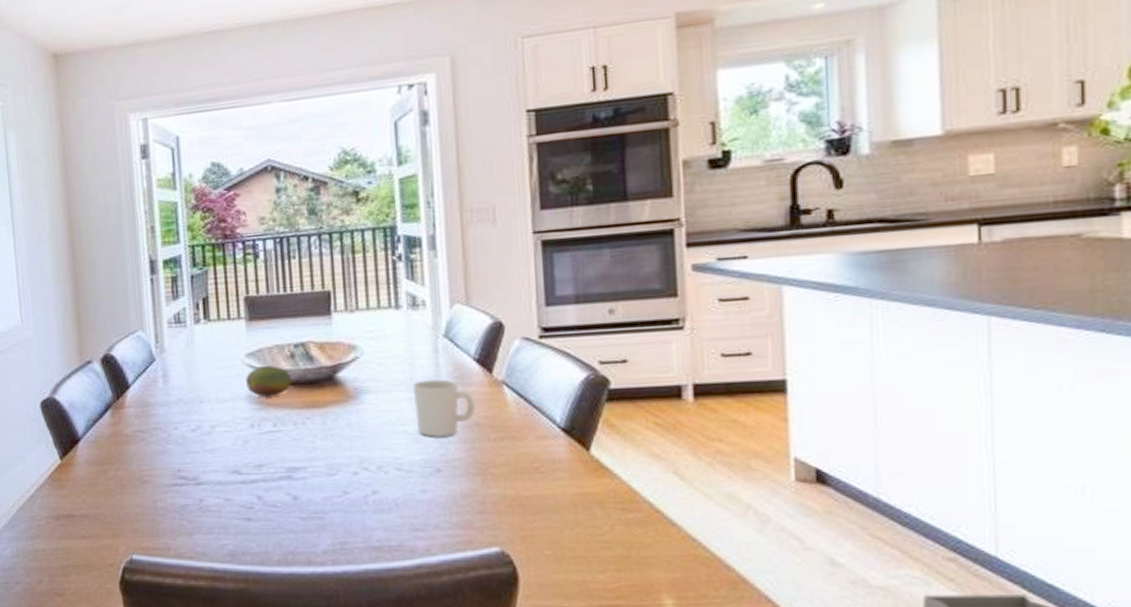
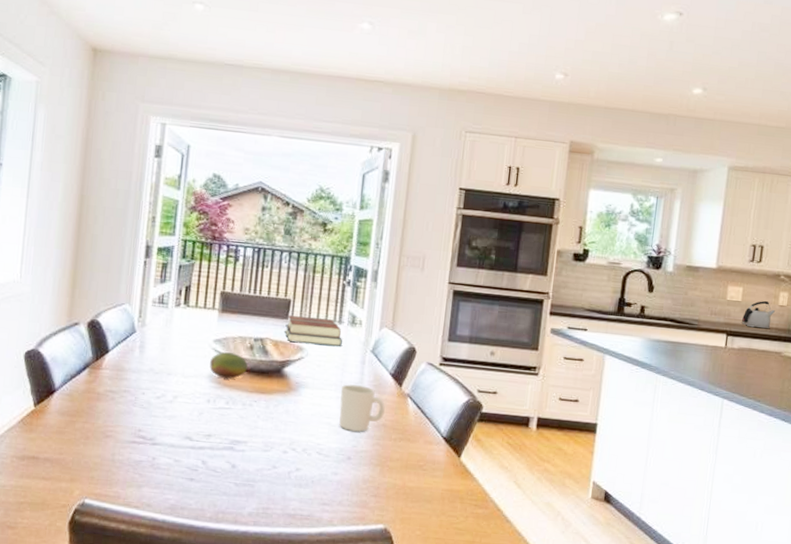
books: none [329,306,404,342] -> present [285,315,342,347]
kettle: none [1001,165,1059,208] -> present [742,301,776,329]

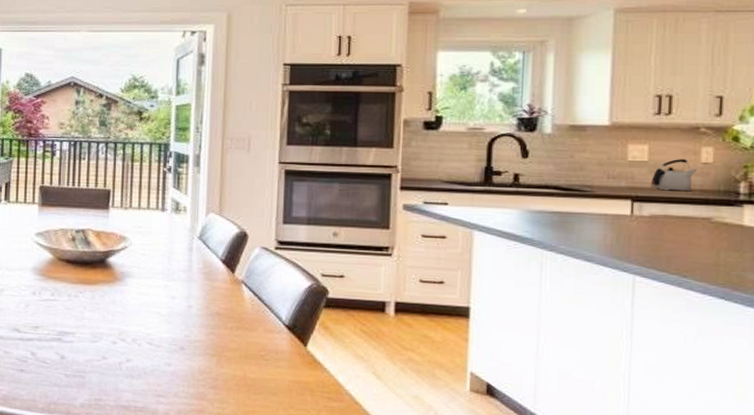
fruit: present [209,351,247,379] -> none [33,244,70,271]
books: present [285,315,342,347] -> none [106,205,167,235]
mug: present [339,384,385,433] -> none [168,272,218,322]

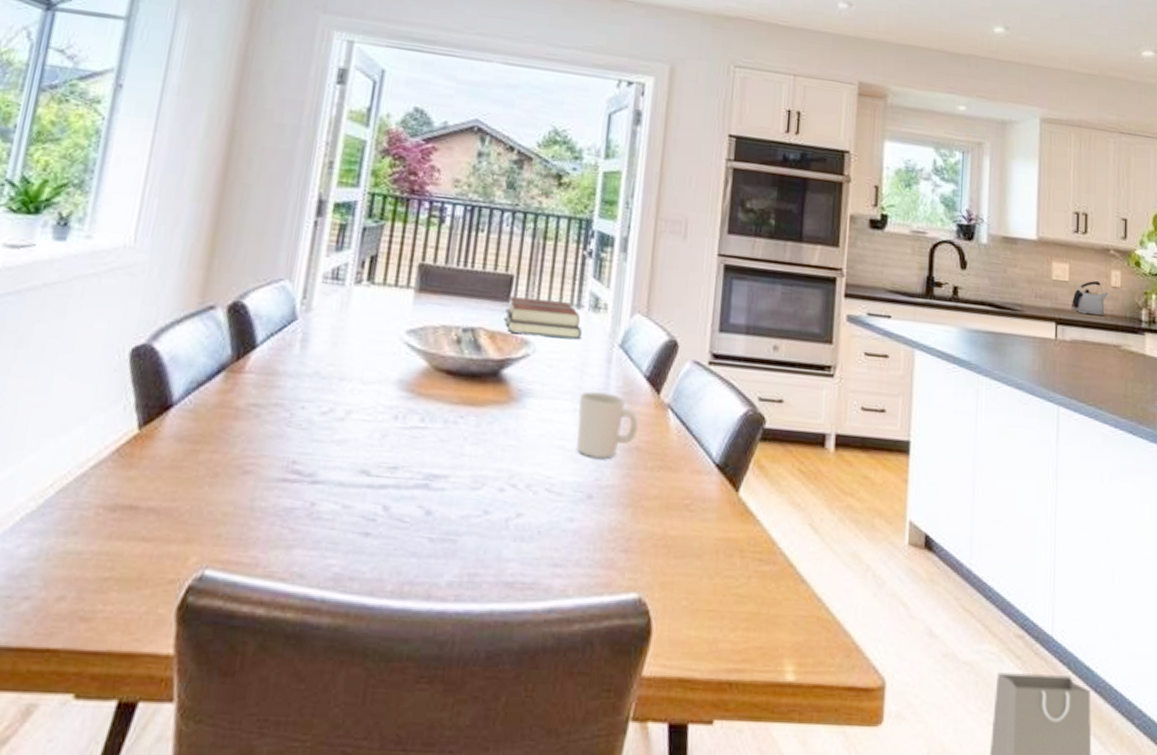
books: none [106,205,167,235] -> present [504,297,582,340]
mug: none [168,272,218,322] -> present [576,391,638,460]

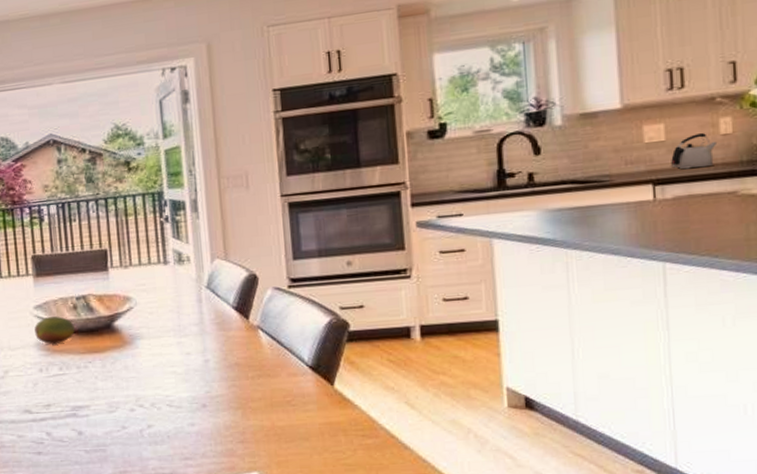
fruit: none [399,347,452,385] -> present [34,315,75,344]
books: present [504,297,582,340] -> none [106,262,172,294]
mug: present [576,391,638,460] -> none [181,325,235,377]

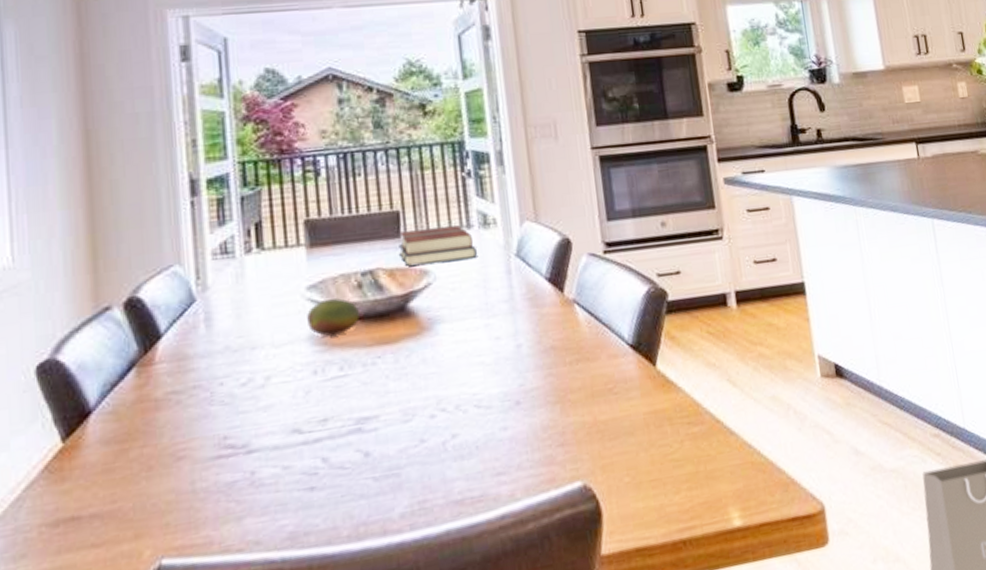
books: none [106,262,172,294] -> present [399,225,477,267]
kettle: present [671,133,718,170] -> none [926,96,959,129]

